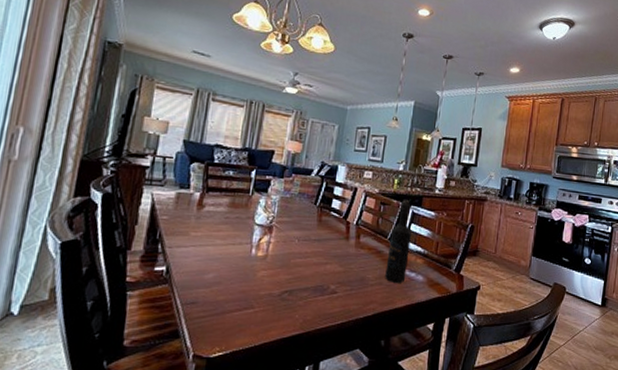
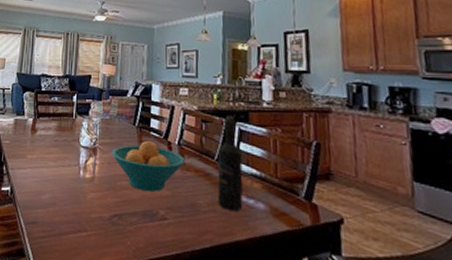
fruit bowl: none [288,219,361,269] -> present [112,140,185,192]

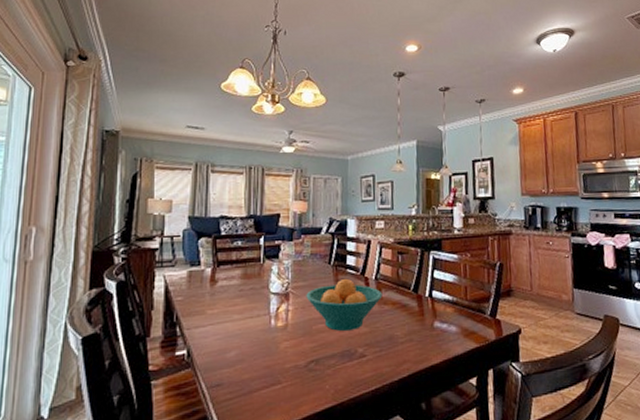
wine bottle: present [217,115,243,211] -> none [413,244,437,337]

